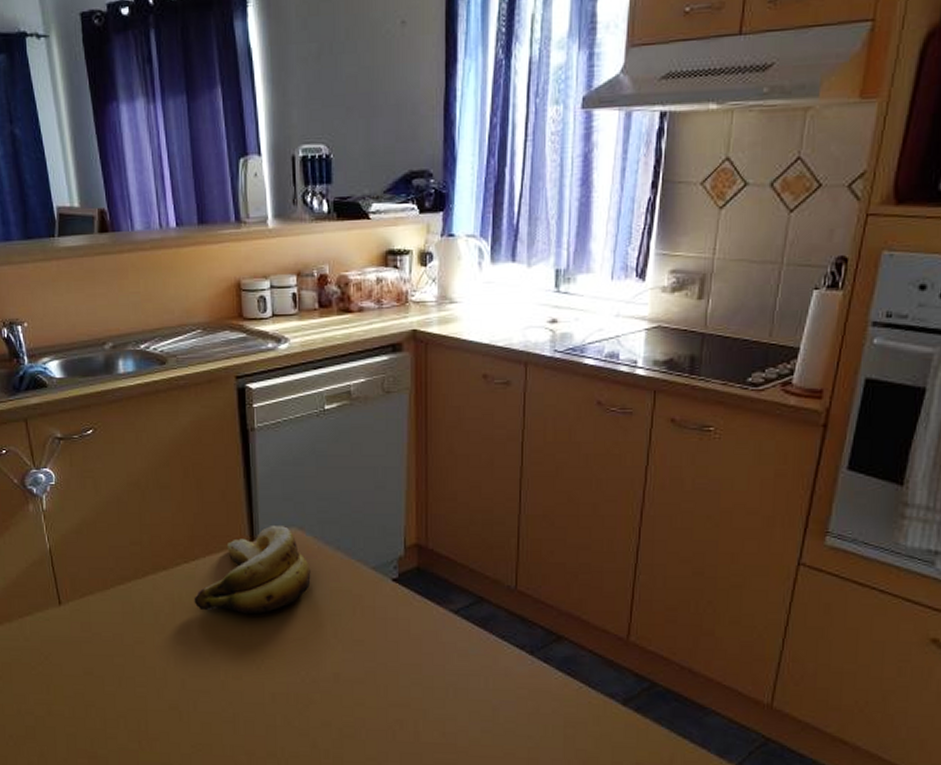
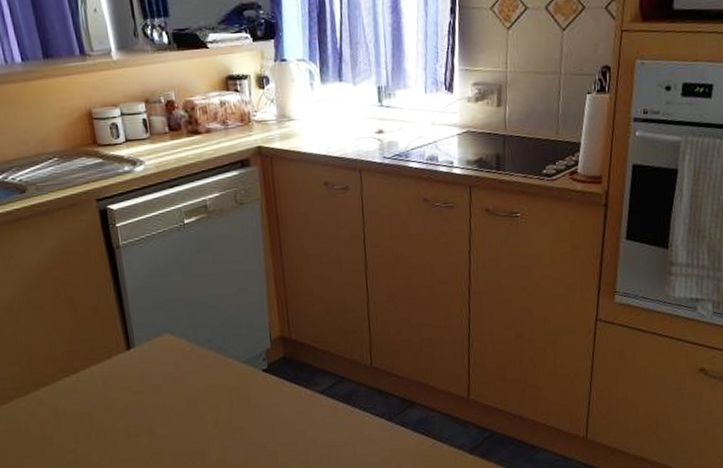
banana: present [194,524,311,615] -> none [78,332,188,419]

